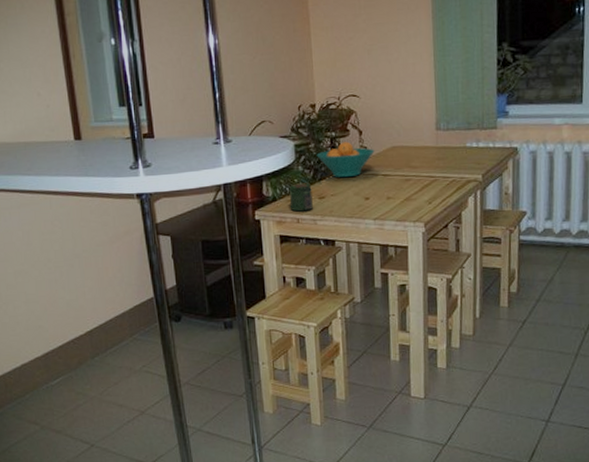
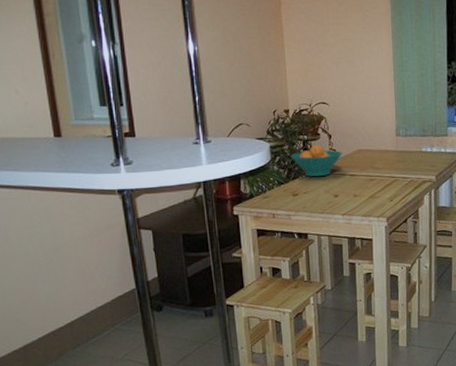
jar: present [289,183,313,212] -> none [265,181,287,208]

